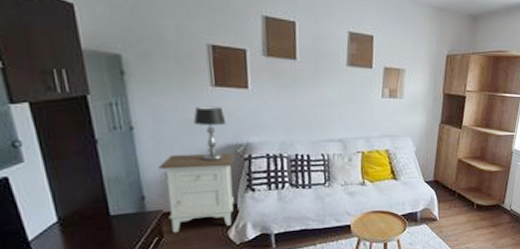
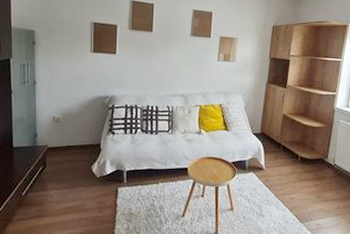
nightstand: present [158,153,235,233] -> none [49,103,102,164]
table lamp: present [193,106,227,162] -> none [76,67,99,109]

